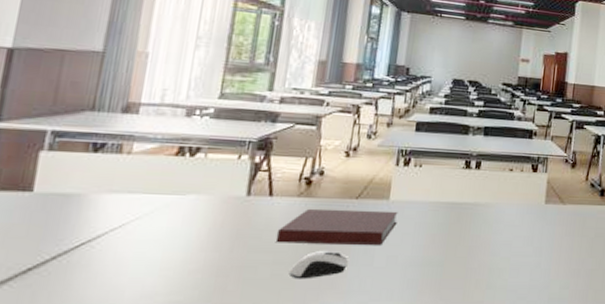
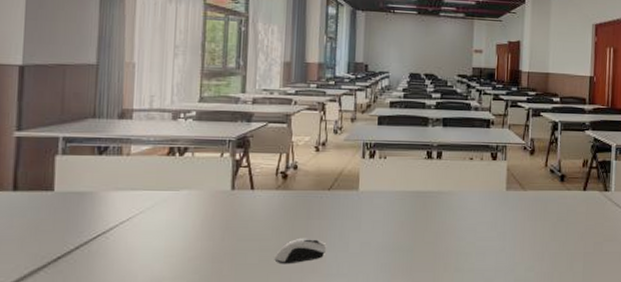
notebook: present [275,208,398,245] -> none [260,200,368,232]

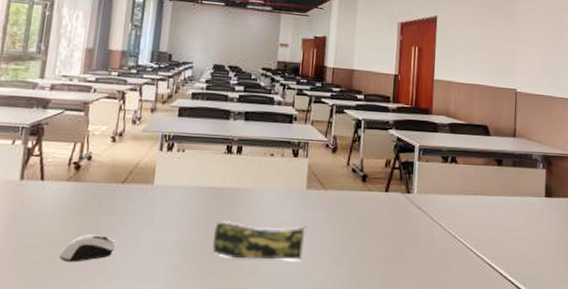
pencil case: none [419,222,508,257] -> present [213,221,307,260]

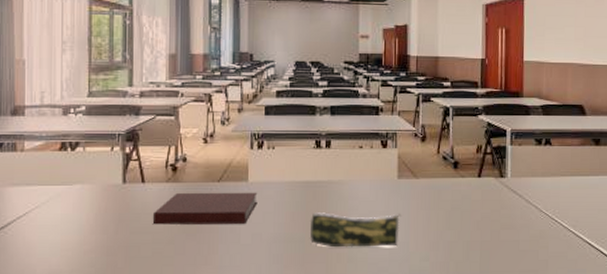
notebook: none [46,192,163,229] -> present [152,192,258,225]
computer mouse: present [59,235,115,263] -> none [167,231,217,257]

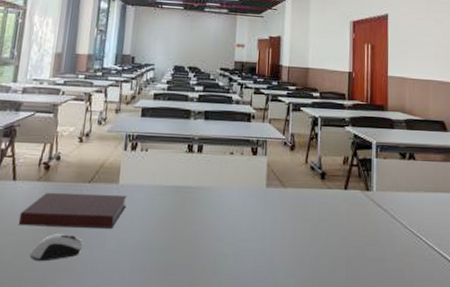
computer mouse: none [167,231,217,257] -> present [29,234,82,262]
pencil case: present [310,212,401,248] -> none [176,219,268,259]

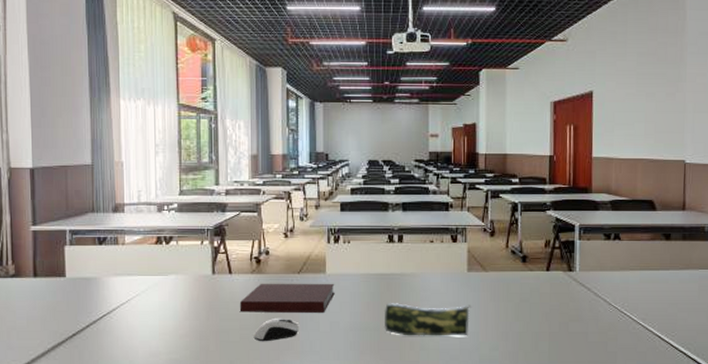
pencil case: none [176,219,268,259] -> present [385,303,471,336]

